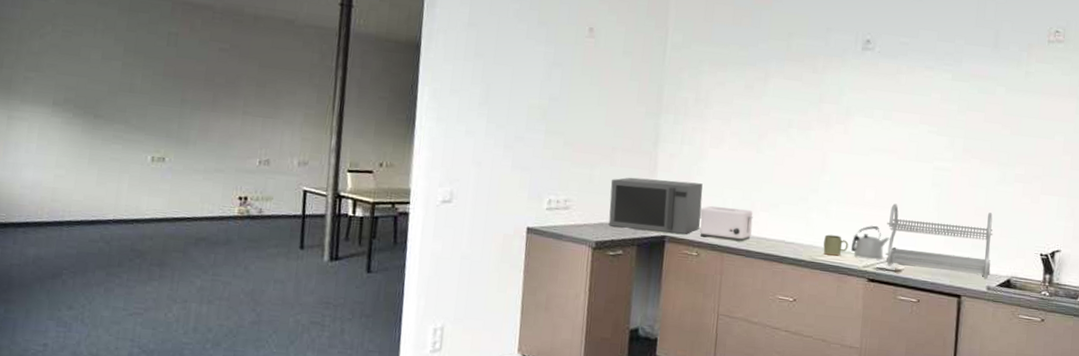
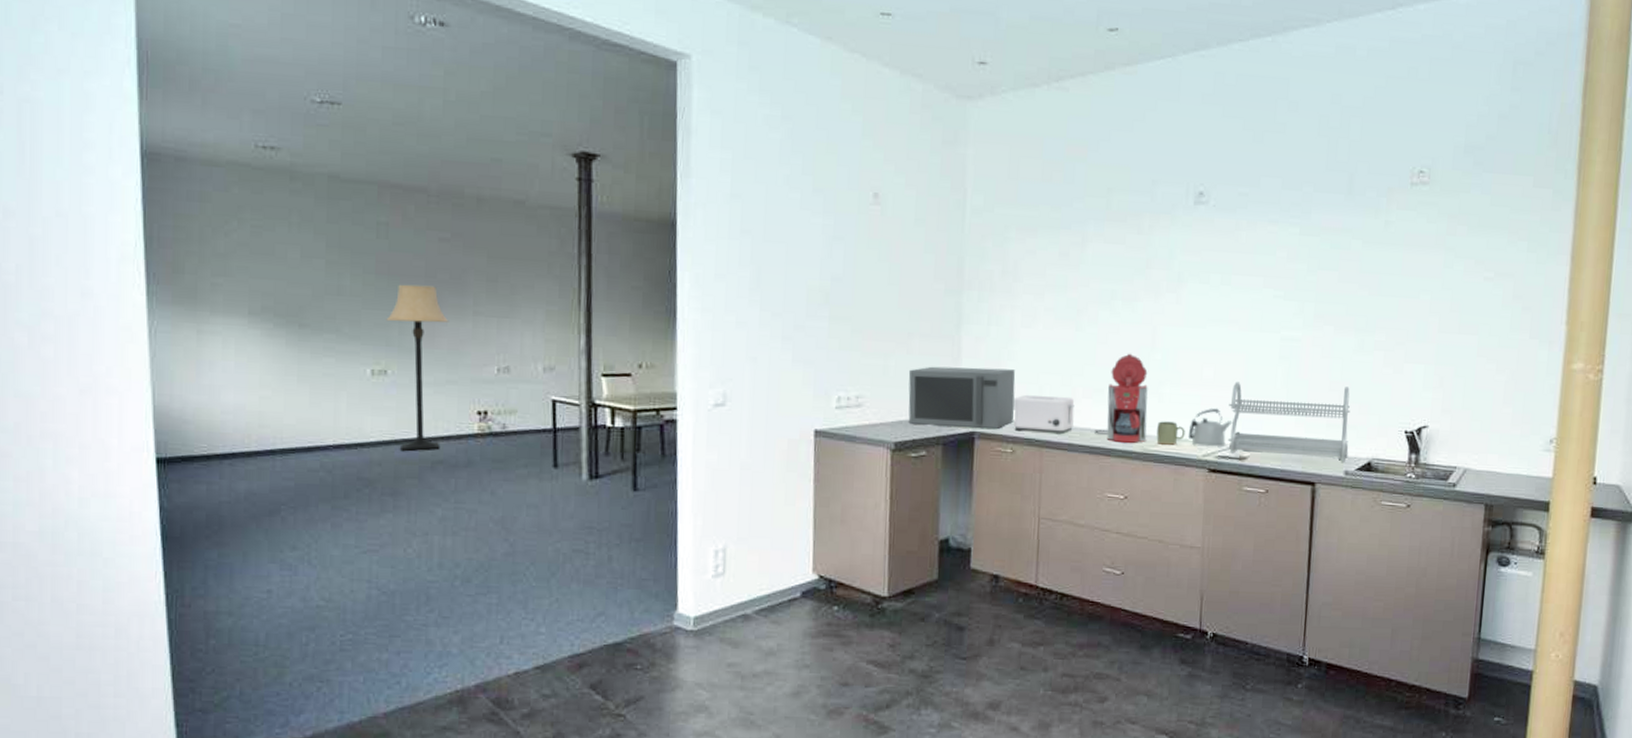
lamp: none [168,85,222,229] -> present [386,284,449,452]
coffee maker: none [769,174,818,253] -> present [1094,353,1148,443]

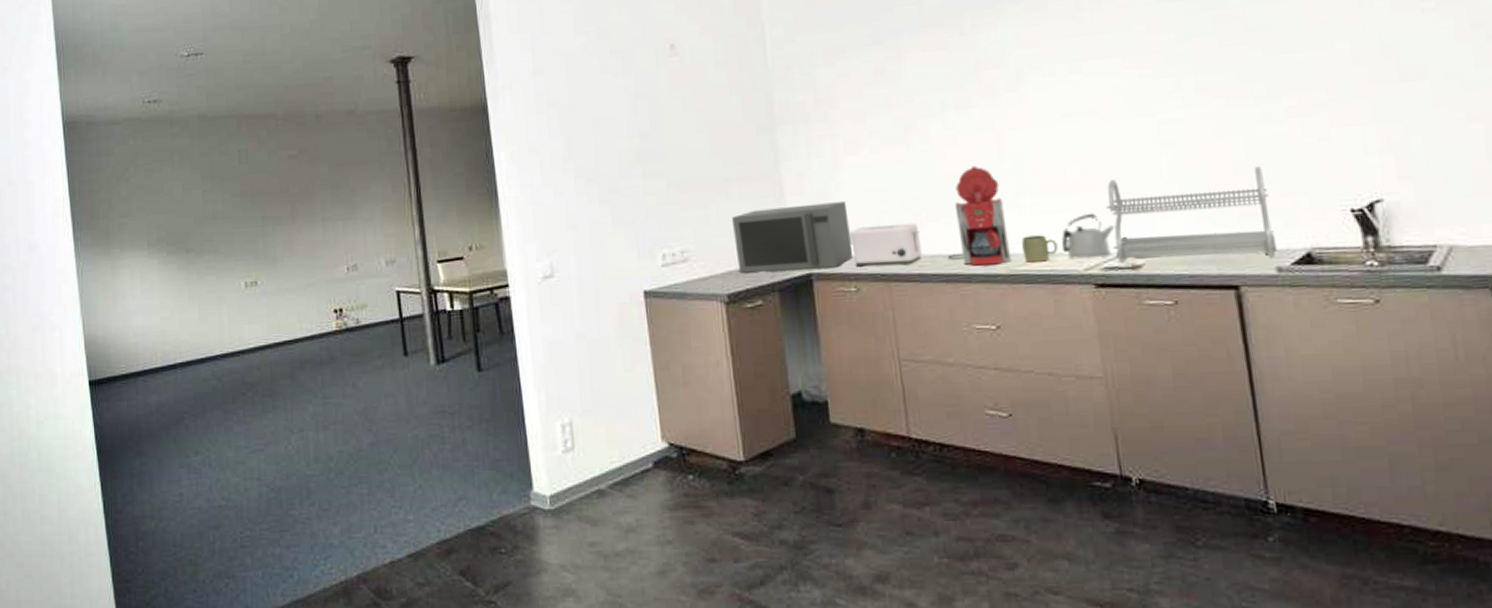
lamp: present [386,284,449,452] -> none [253,199,305,355]

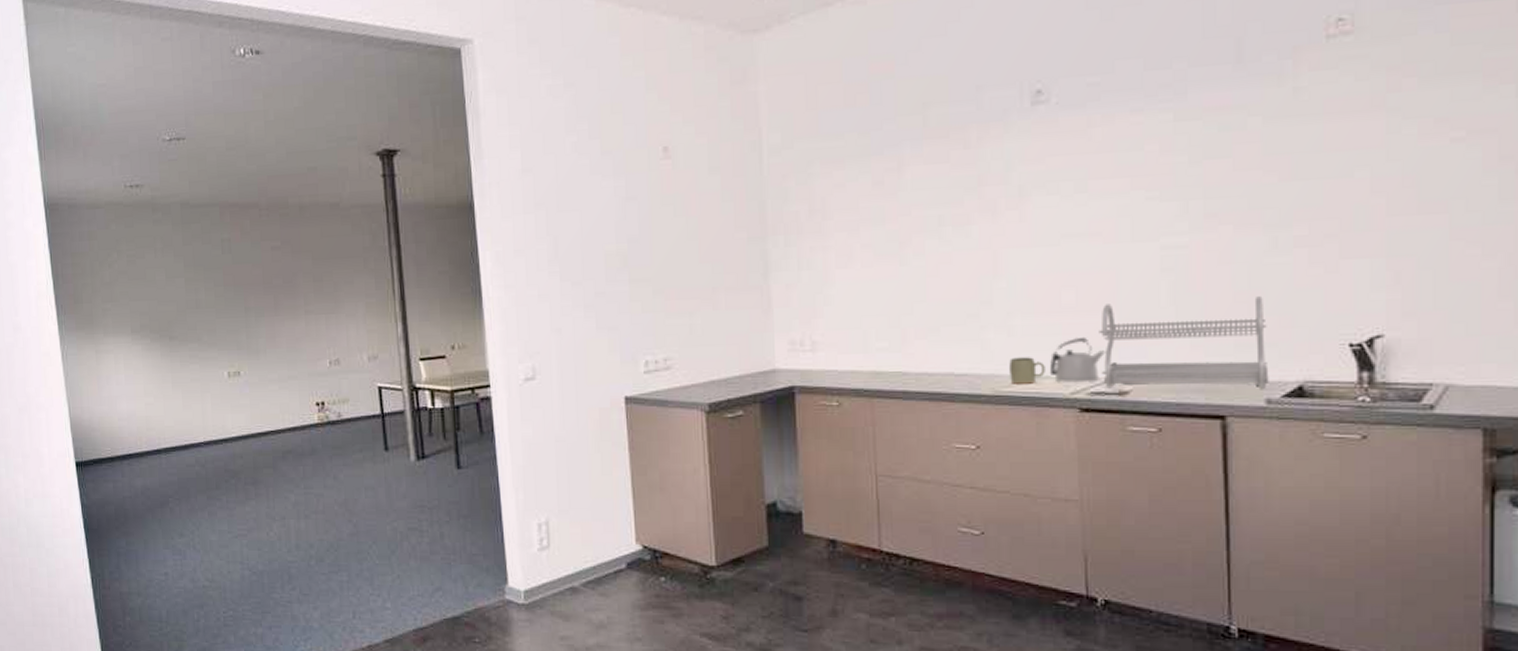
microwave: present [731,201,854,273] -> none [716,315,838,383]
toaster: present [850,222,922,267] -> none [836,339,907,382]
coffee maker: present [948,165,1012,266] -> none [933,284,998,385]

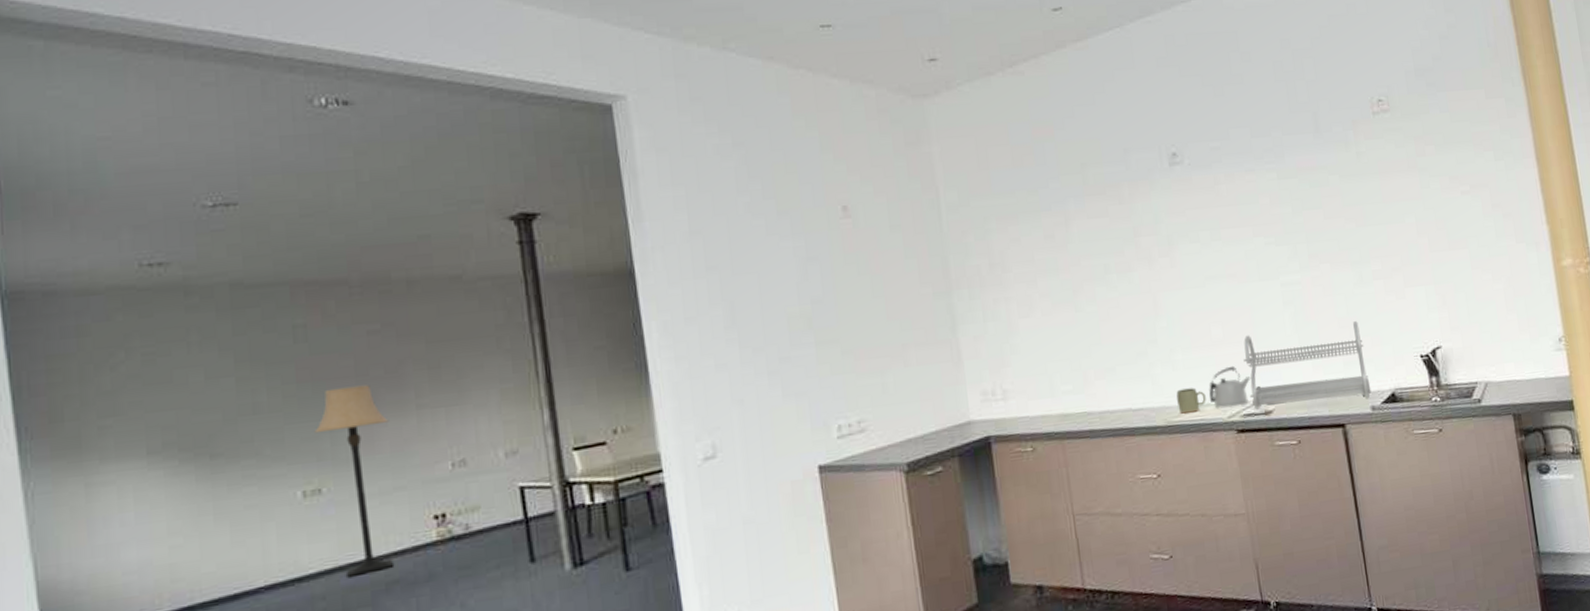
lamp: none [235,291,287,444] -> present [314,385,393,579]

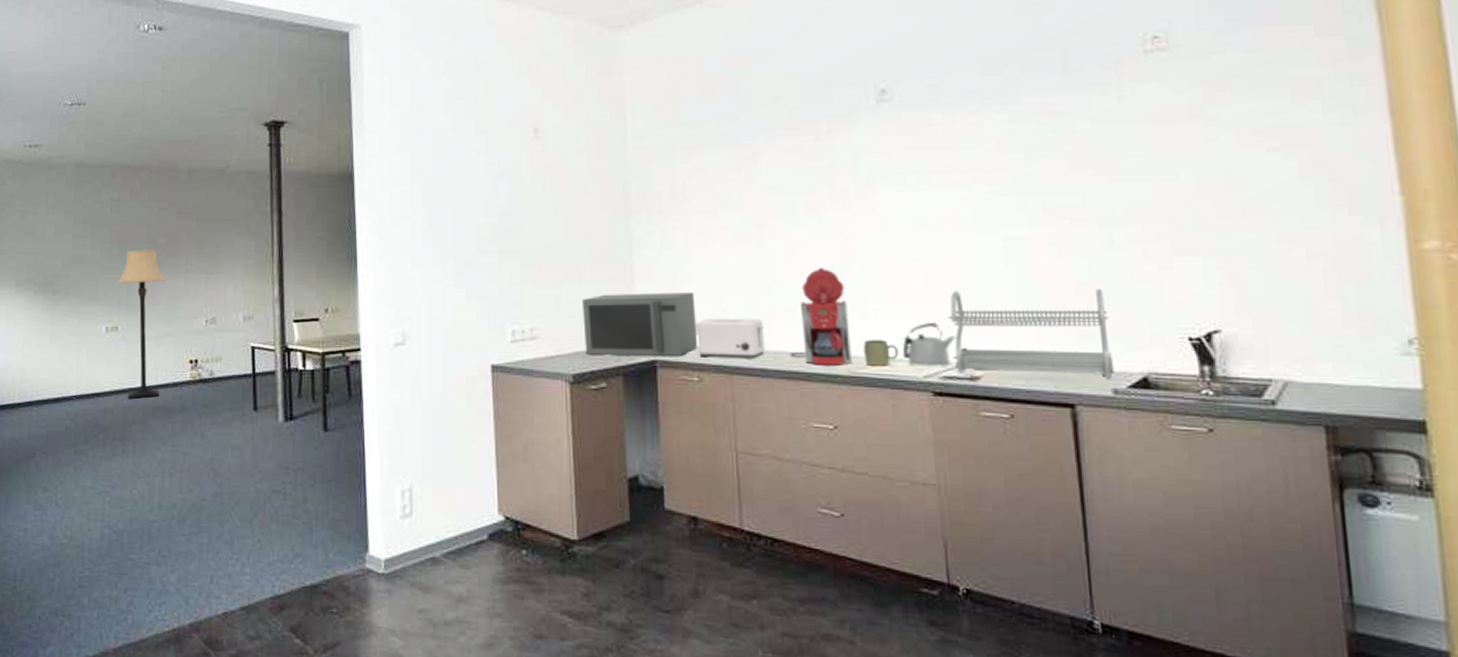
microwave: none [909,363,1029,441] -> present [581,292,698,357]
toaster: none [1025,381,1091,427] -> present [696,318,765,360]
coffee maker: none [1114,325,1169,420] -> present [790,267,853,365]

